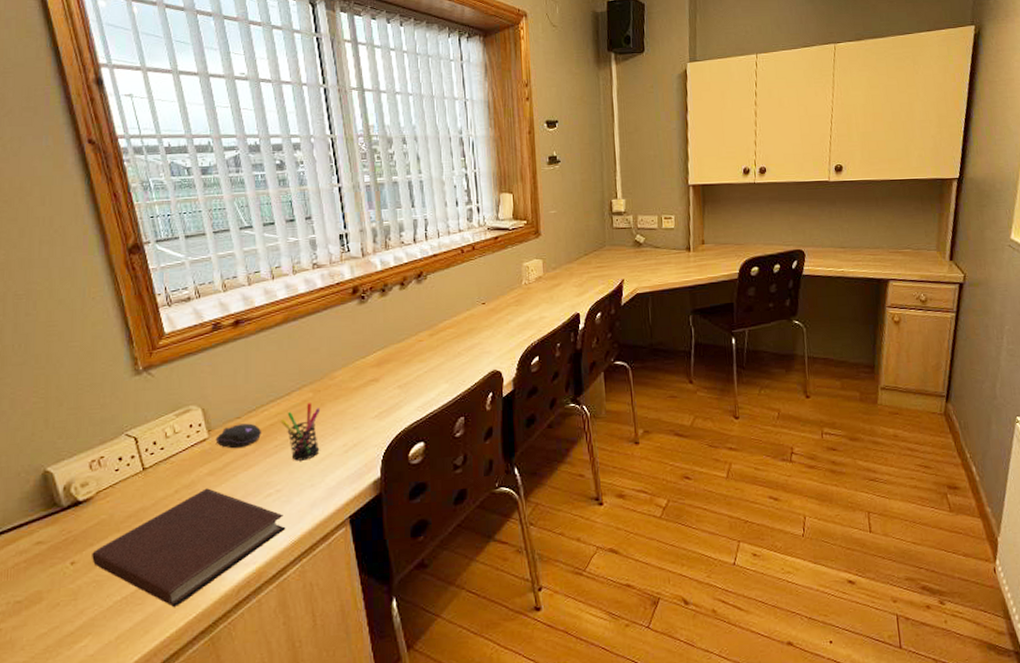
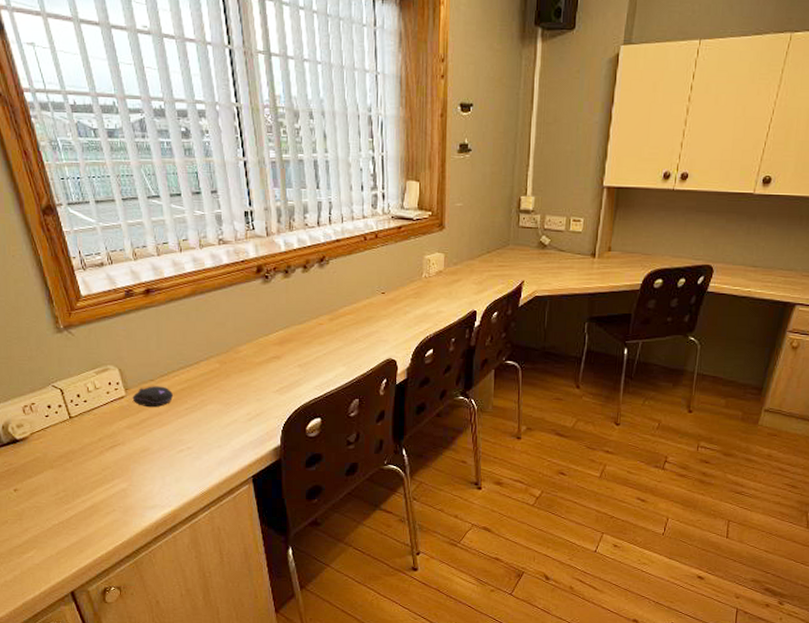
notebook: present [92,488,286,607] -> none [31,439,197,534]
pen holder: present [280,402,321,461] -> none [190,372,227,424]

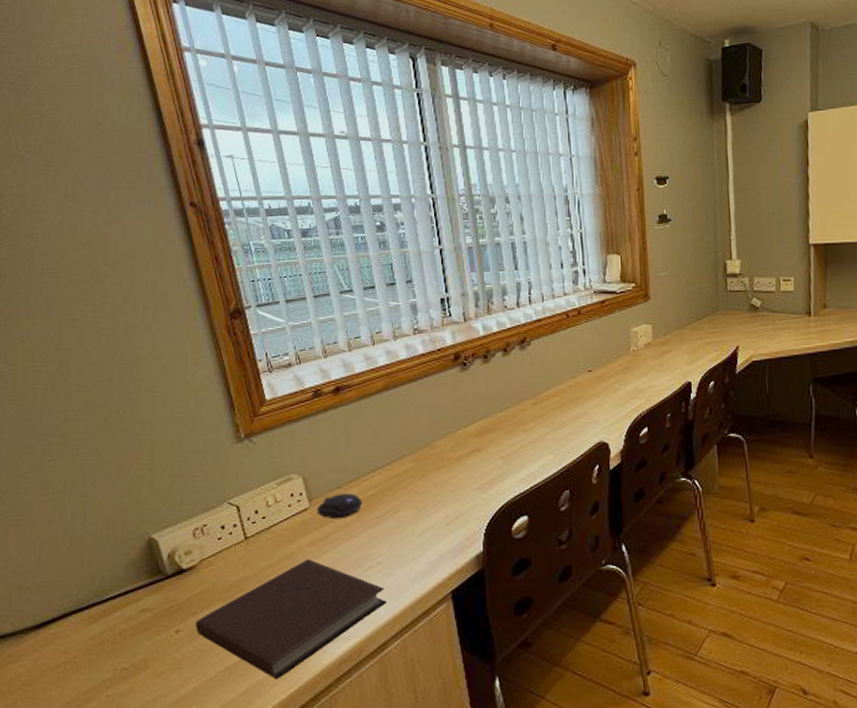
notebook: none [31,439,197,534] -> present [196,559,387,679]

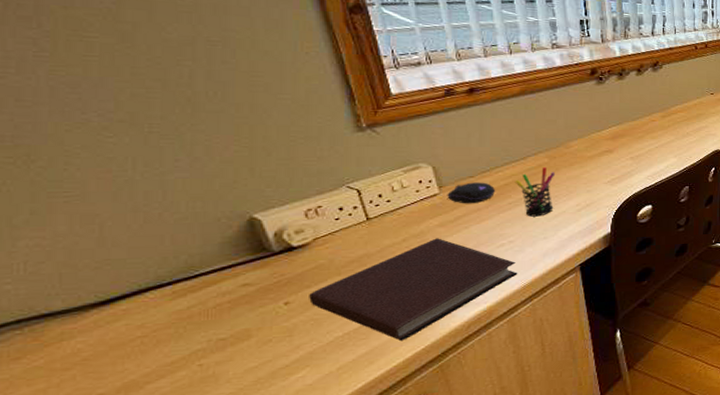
pen holder: none [381,472,422,533] -> present [515,166,556,217]

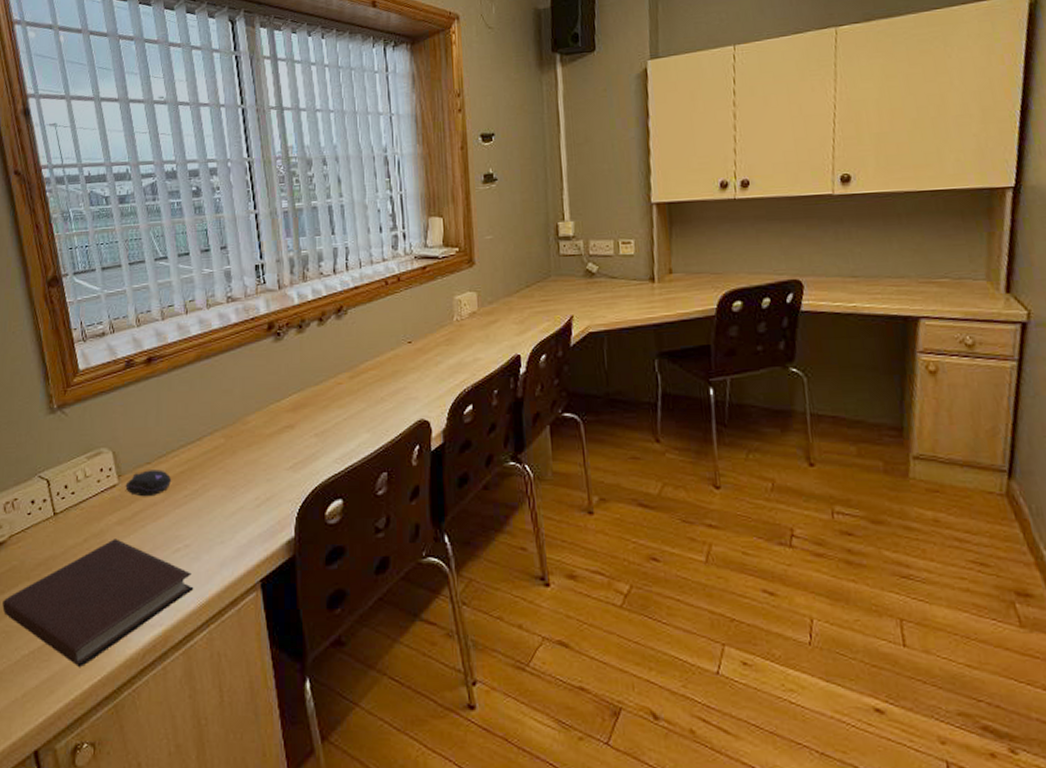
pen holder: present [515,166,556,217] -> none [190,448,232,514]

